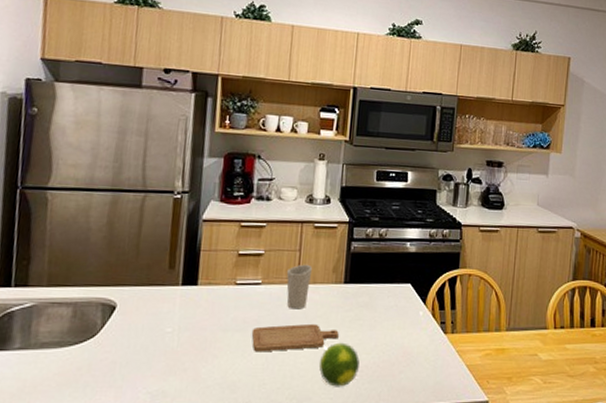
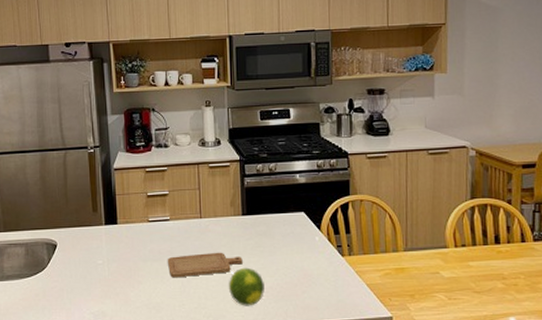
cup: present [286,264,313,310] -> none [189,200,213,240]

